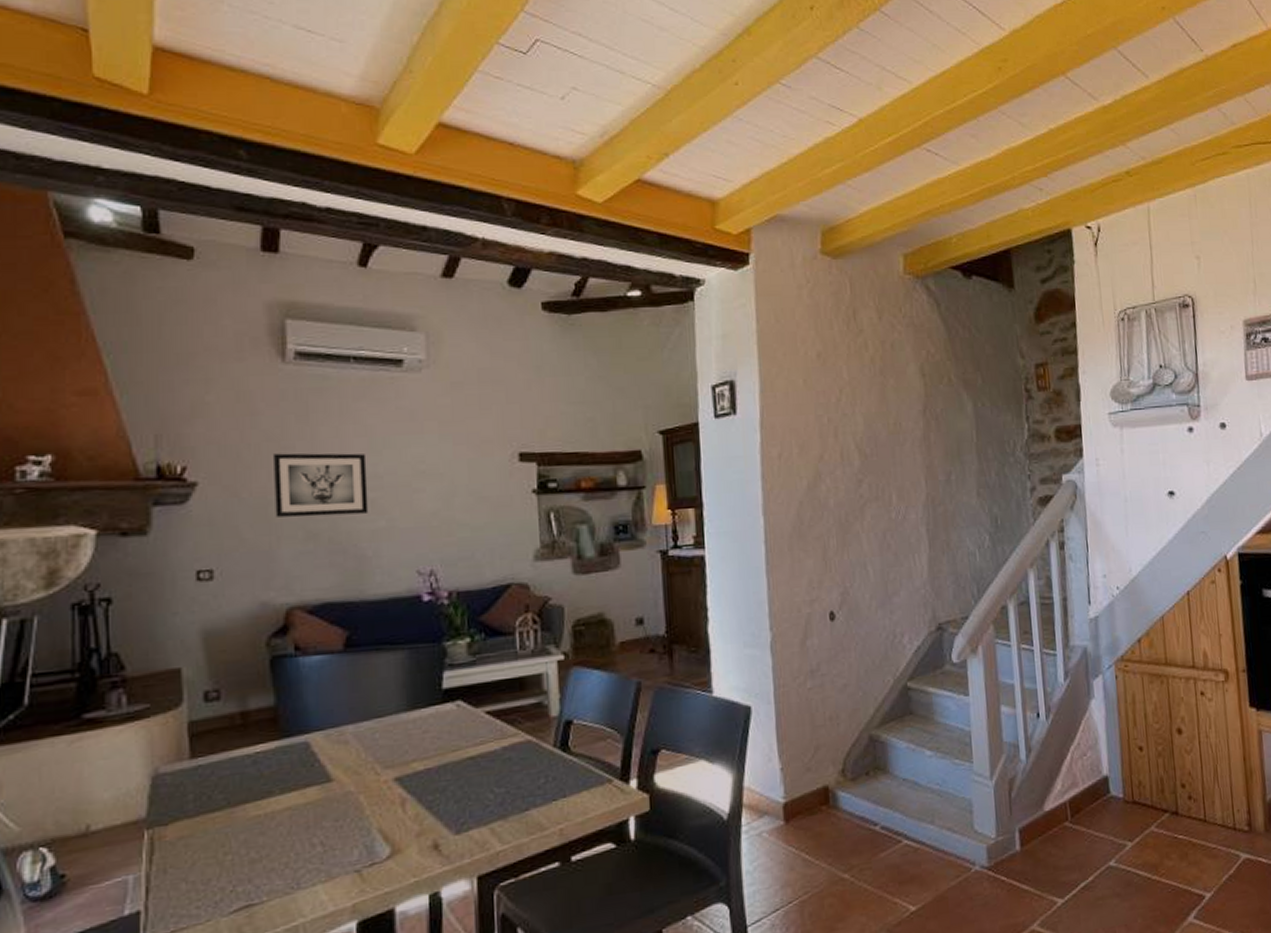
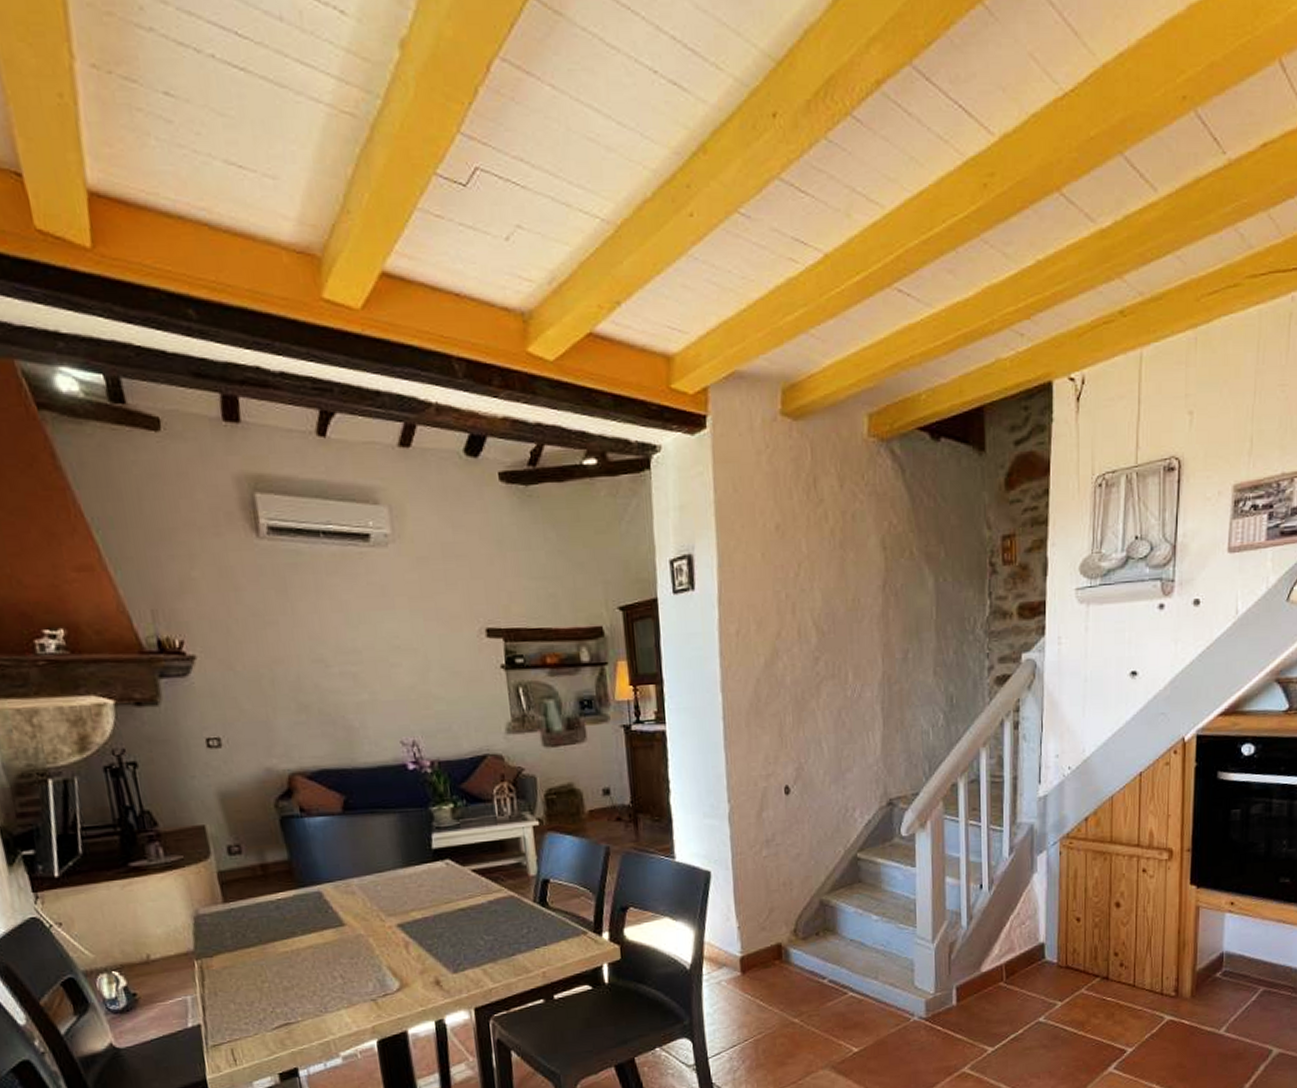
wall art: present [274,453,369,518] -> none [260,628,352,690]

